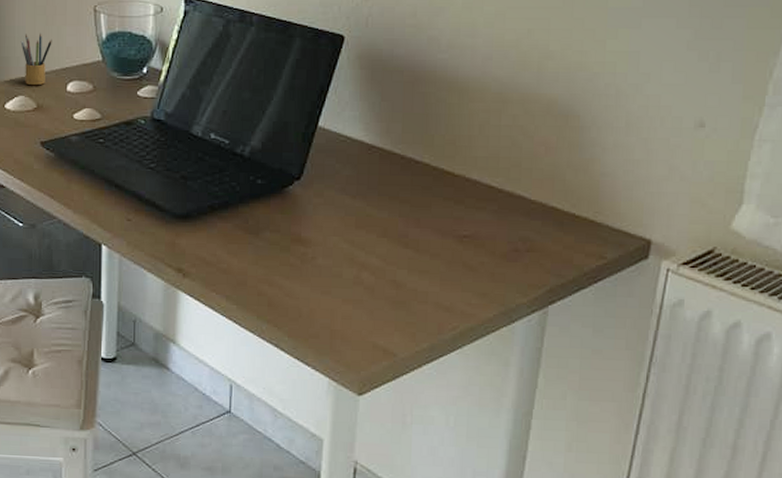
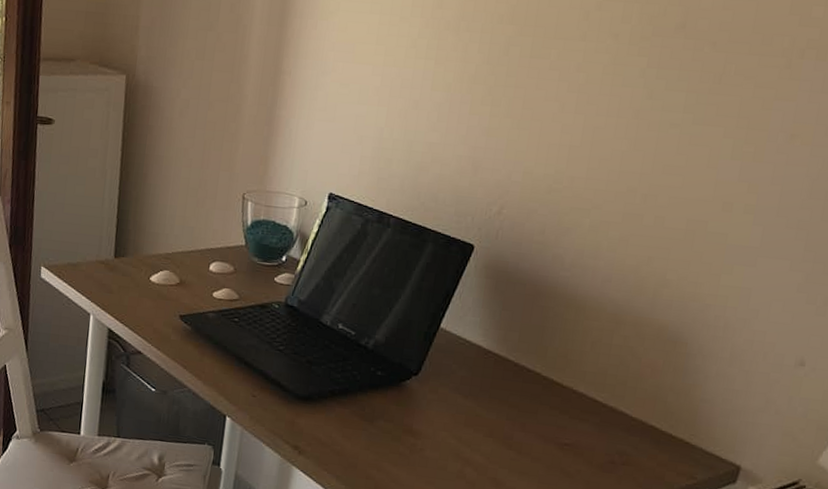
pencil box: present [20,32,52,86] -> none [171,213,201,263]

